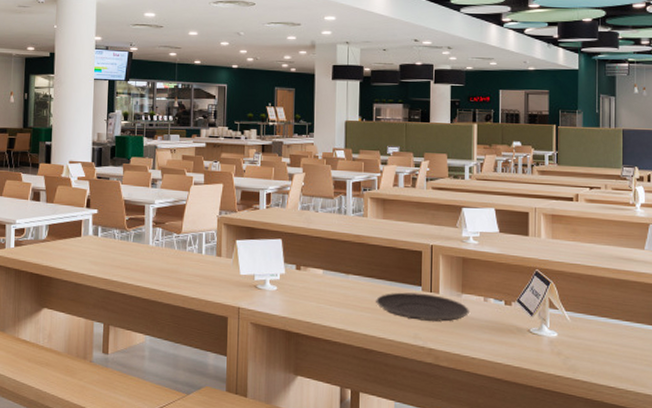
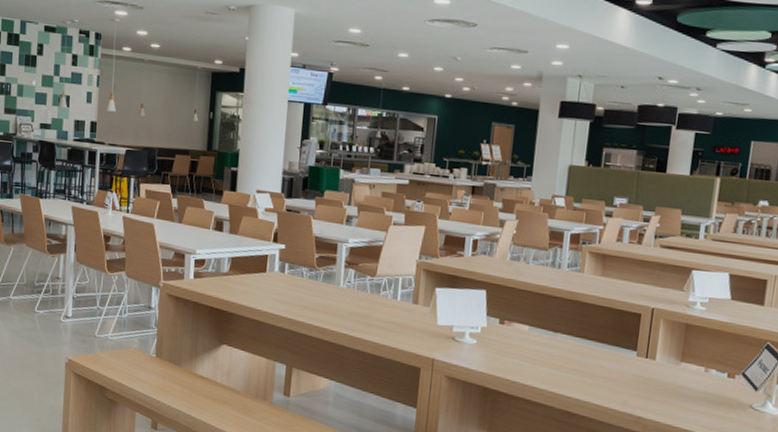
plate: present [376,292,469,322] -> none [584,355,687,390]

